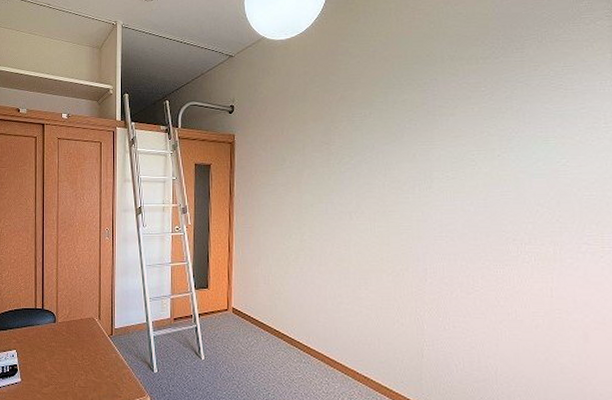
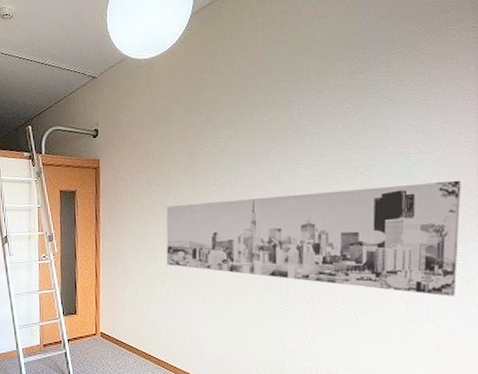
wall art: none [300,165,604,284] -> present [166,180,461,296]

